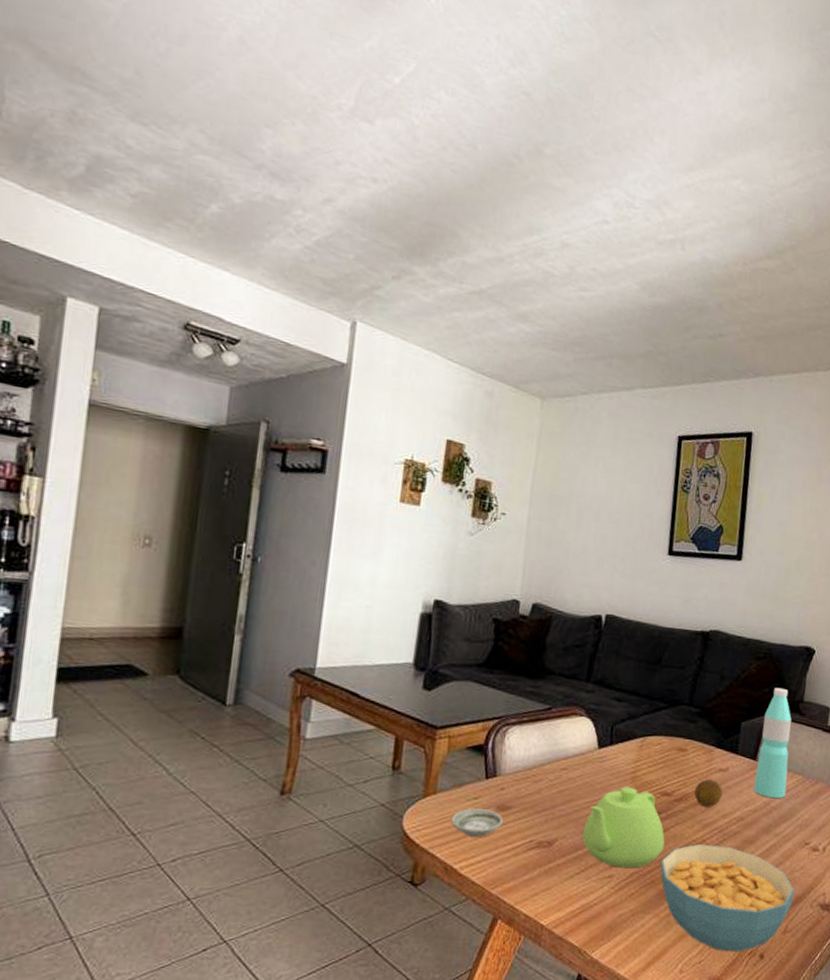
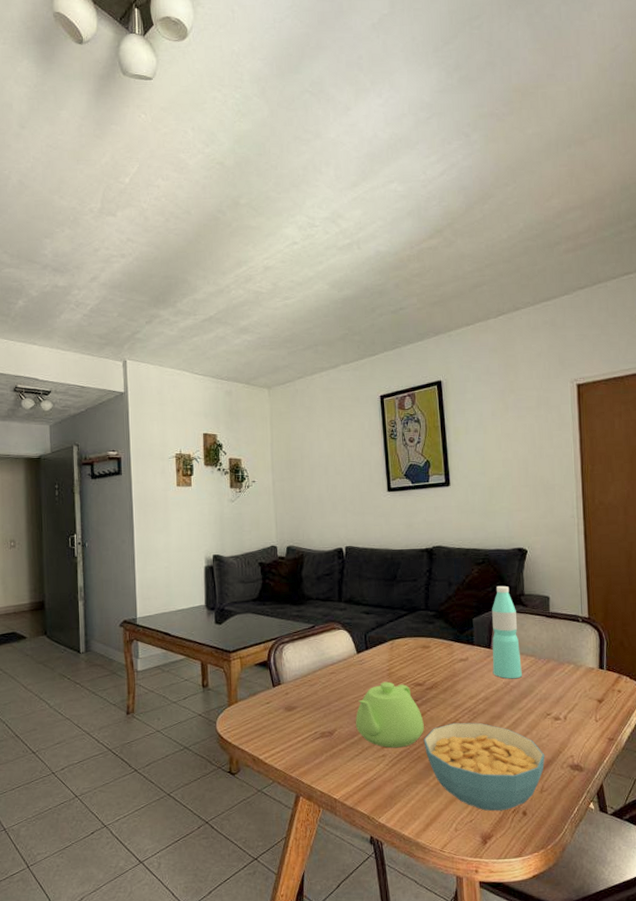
saucer: present [450,808,504,837] -> none [251,711,292,733]
fruit: present [694,779,723,807] -> none [442,669,467,692]

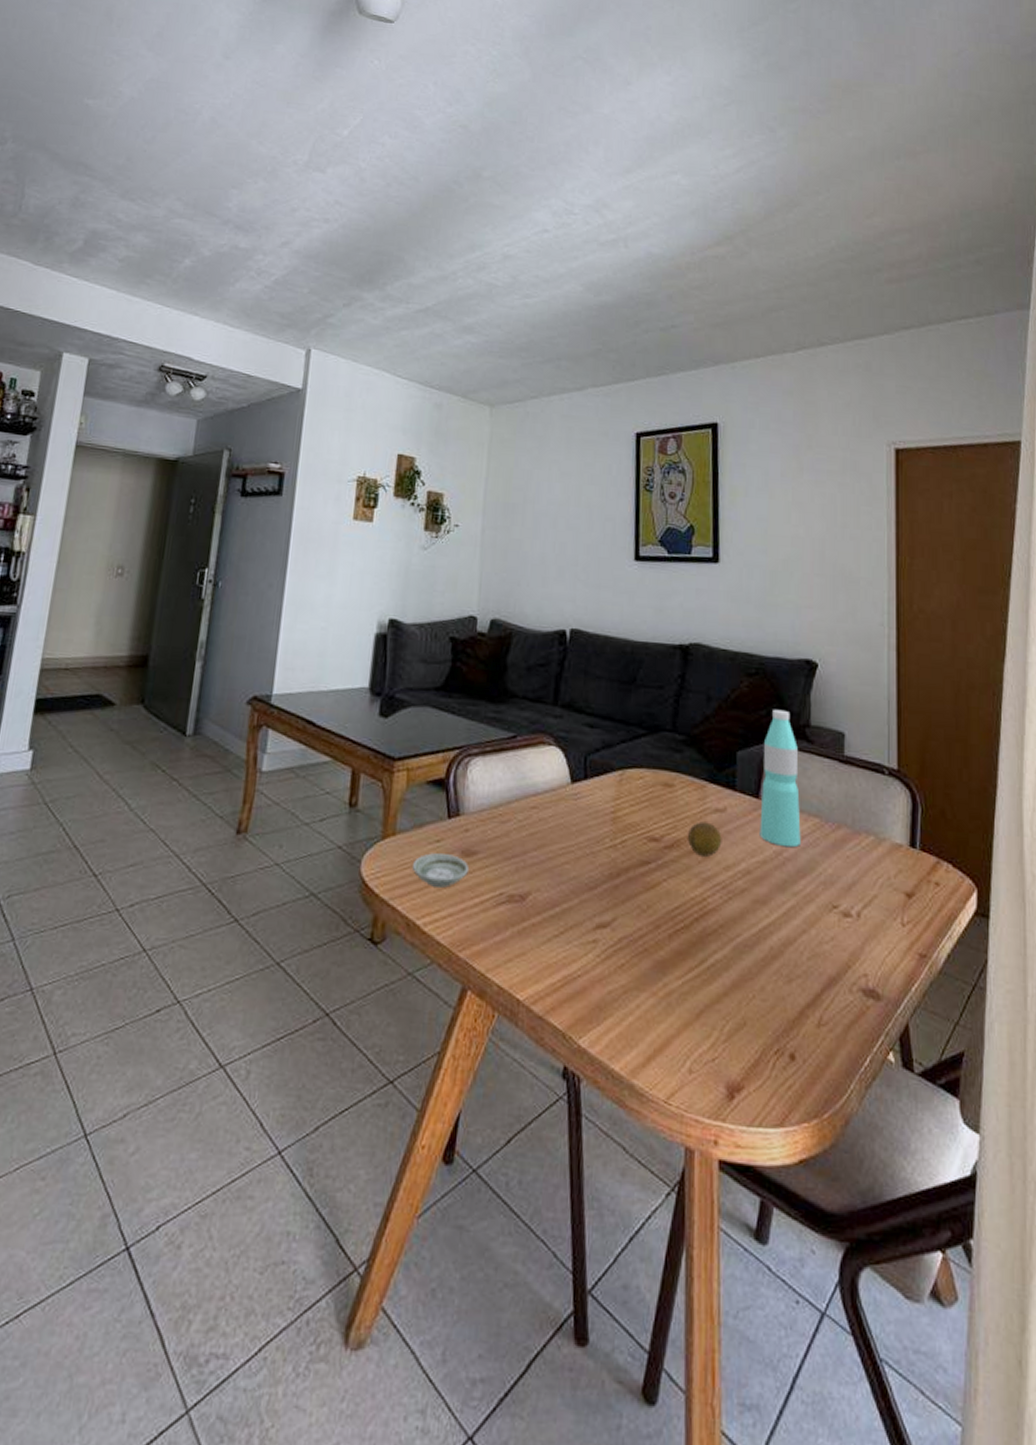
saucer: none [251,711,292,733] -> present [411,853,470,888]
teapot: present [356,681,424,748] -> none [559,829,657,932]
cereal bowl: present [423,722,545,811] -> none [654,902,827,1050]
fruit: none [442,669,467,692] -> present [687,821,722,857]

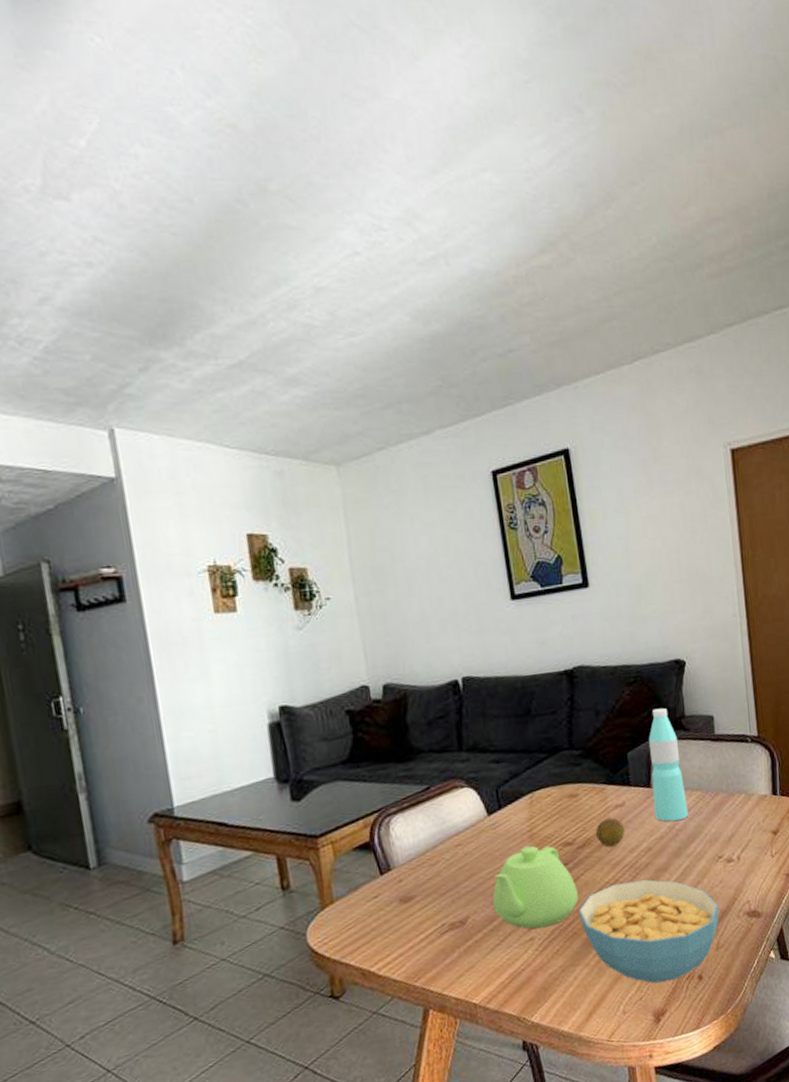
saucer: present [411,853,470,888] -> none [355,904,410,937]
teapot: none [559,829,657,932] -> present [493,845,579,929]
cereal bowl: none [654,902,827,1050] -> present [578,879,719,984]

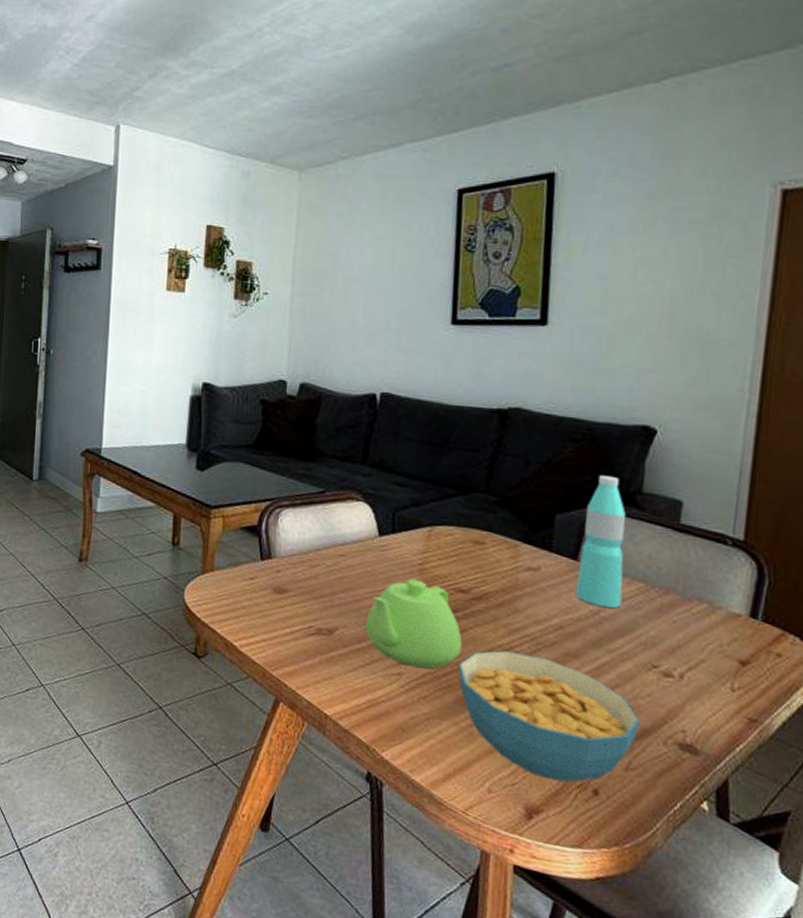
fruit: present [595,818,625,847] -> none [496,578,534,611]

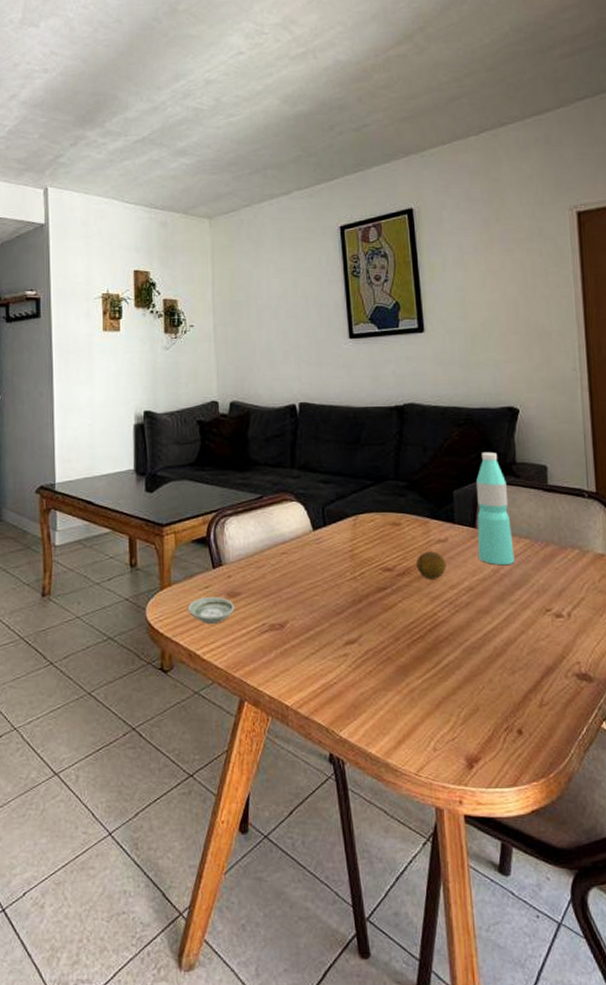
saucer: none [229,588,281,618] -> present [187,597,236,624]
teapot: present [365,579,462,669] -> none [311,565,395,646]
cereal bowl: present [458,650,641,782] -> none [394,617,545,728]
fruit: none [496,578,534,611] -> present [416,551,446,579]

